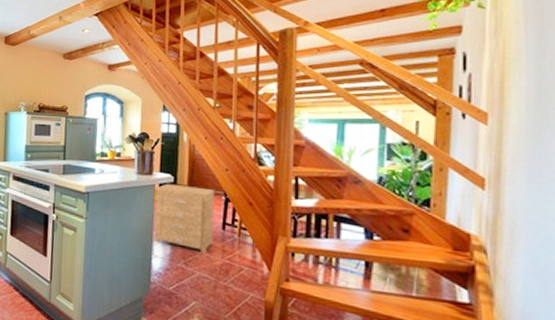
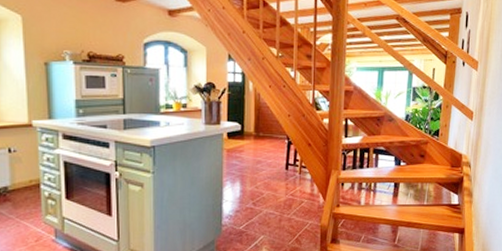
side table: present [154,183,215,254] -> none [224,131,279,193]

